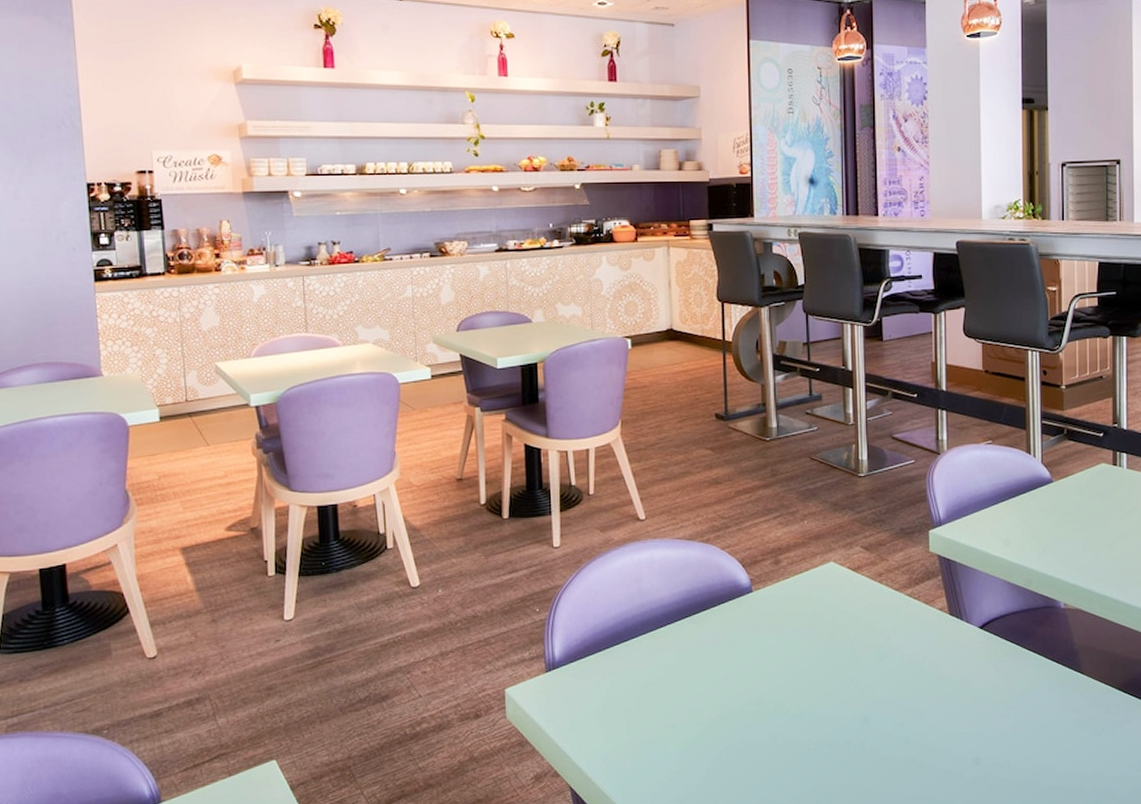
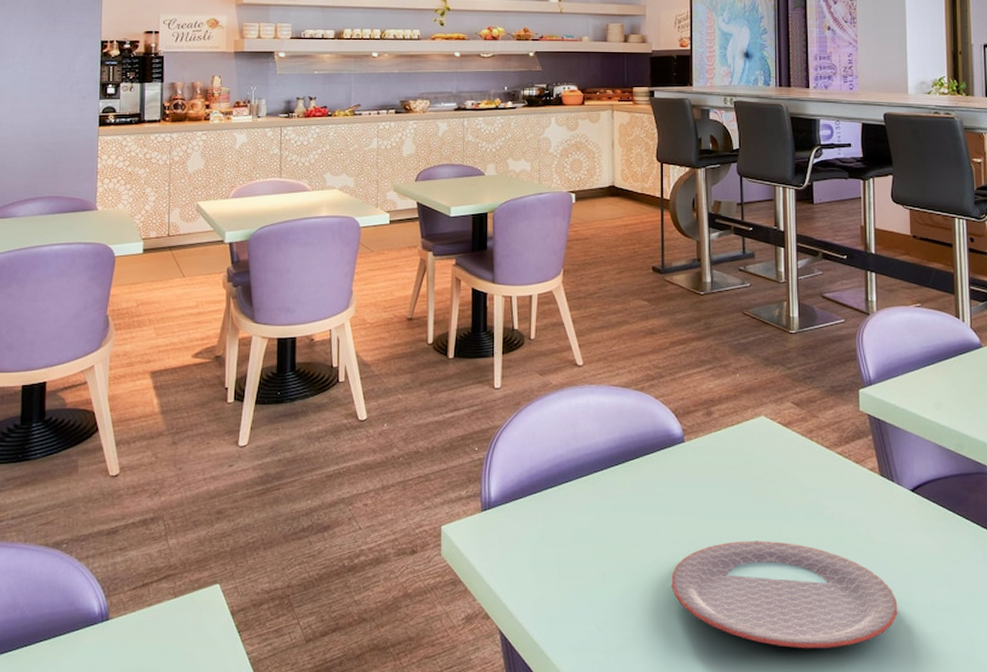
plate: none [742,684,965,785] -> present [671,541,898,648]

